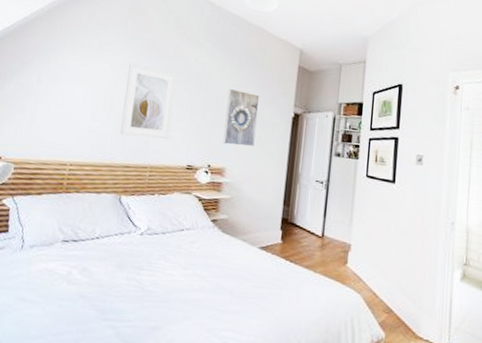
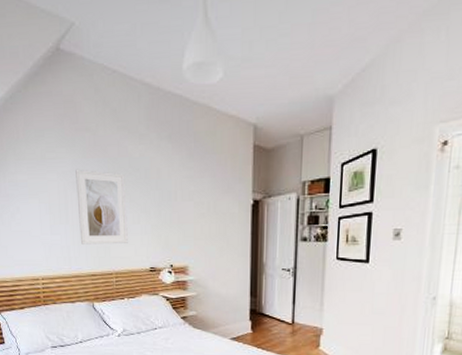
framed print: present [222,88,260,147] -> none [180,181,215,242]

